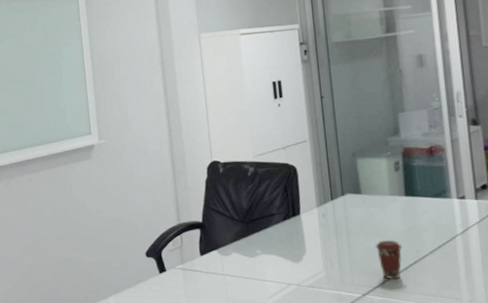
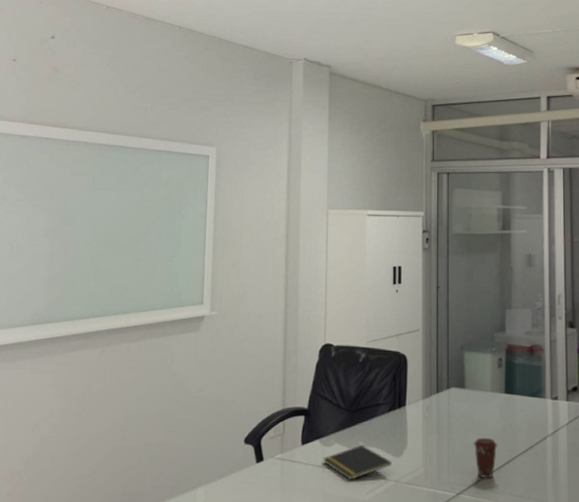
notepad: none [223,252,292,286] -> present [323,444,391,480]

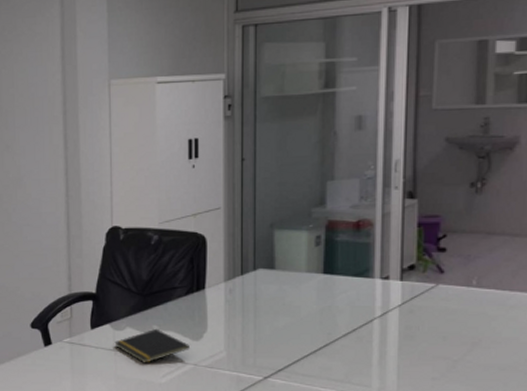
coffee cup: present [473,437,498,478] -> none [283,320,314,362]

